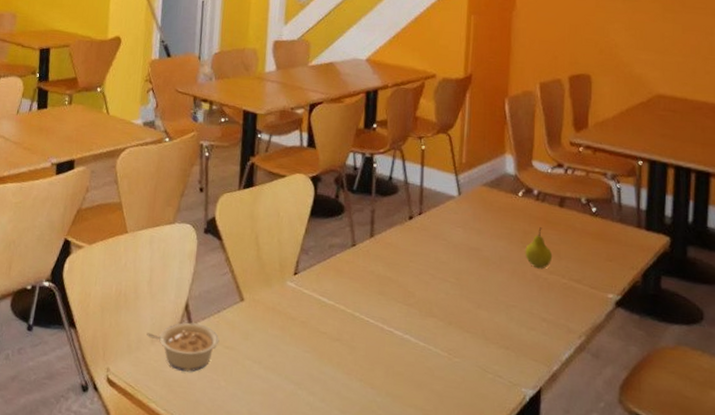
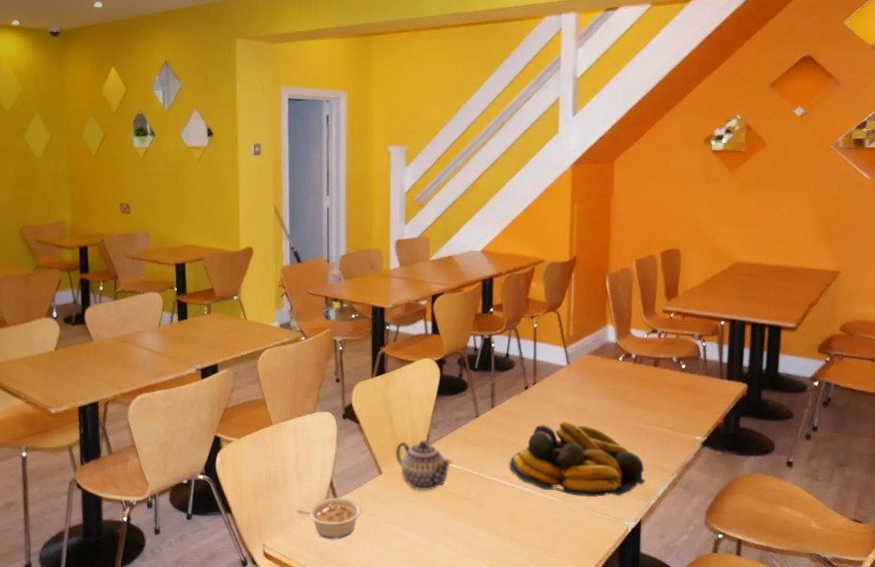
teapot: none [259,265,324,327] -> present [395,440,453,491]
fruit bowl: none [389,260,547,356] -> present [510,421,645,498]
fruit: present [525,227,553,269] -> none [626,386,649,421]

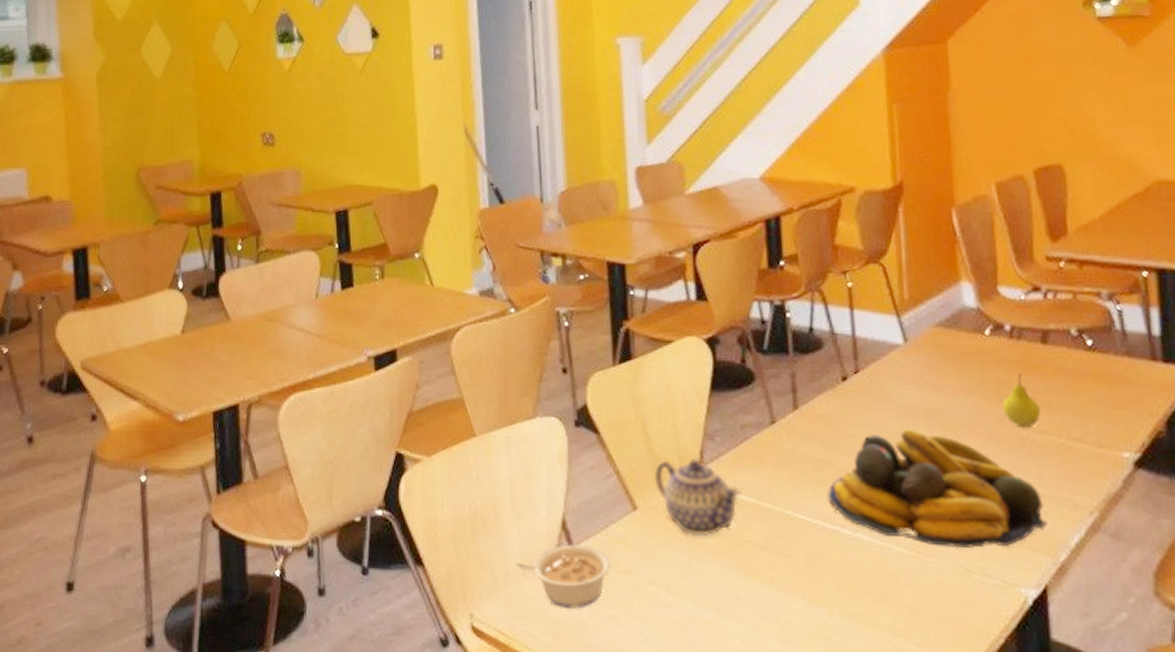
fruit: none [626,386,649,421] -> present [1002,373,1041,429]

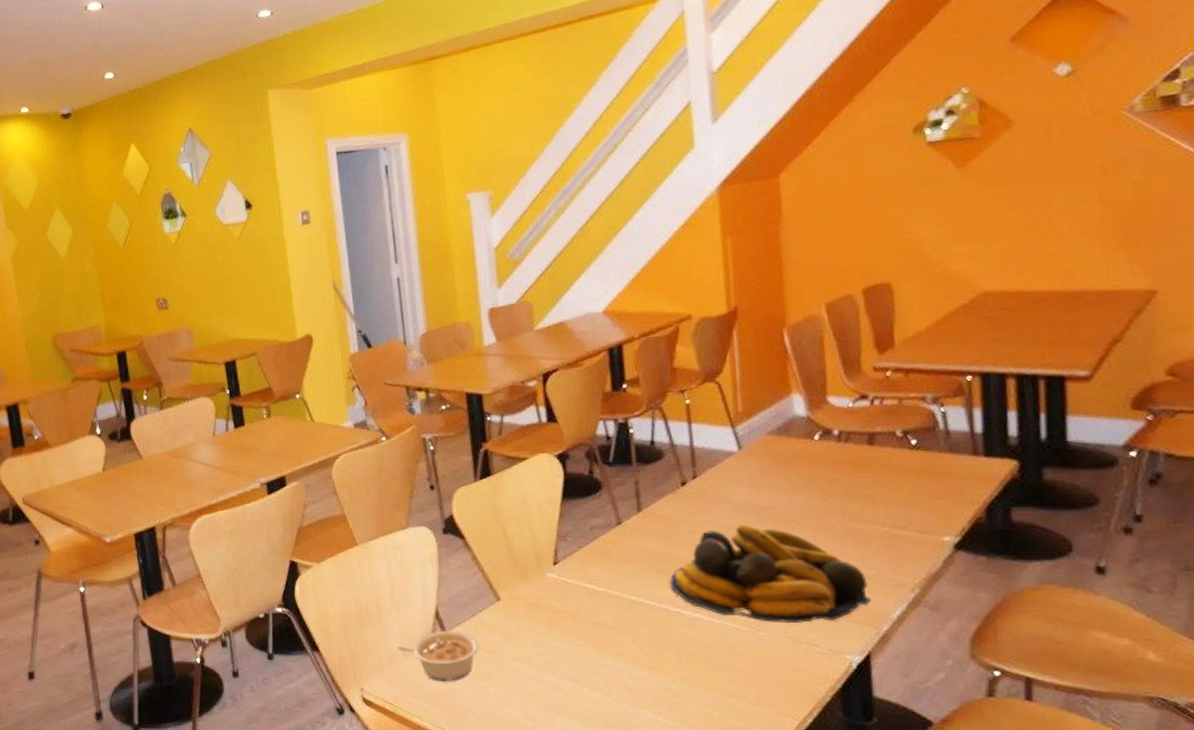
teapot: present [654,458,742,537] -> none [514,556,593,621]
fruit: present [1002,373,1041,429] -> none [830,472,867,520]

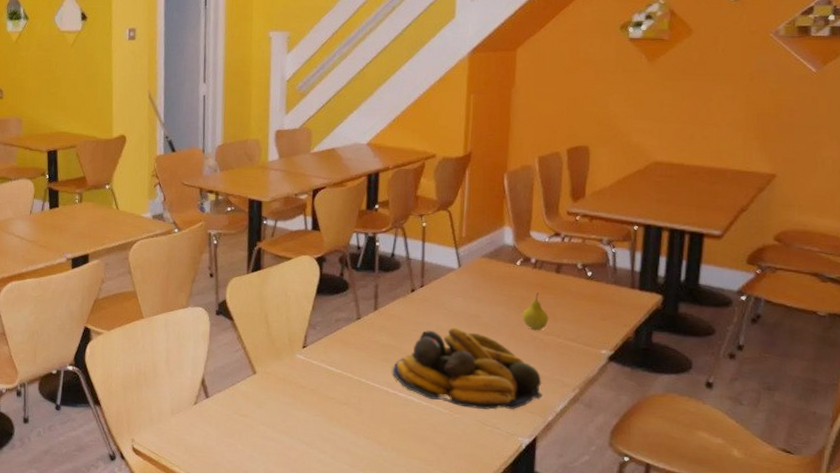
legume: present [397,630,480,682] -> none [167,395,235,439]
fruit: none [830,472,867,520] -> present [522,293,549,331]

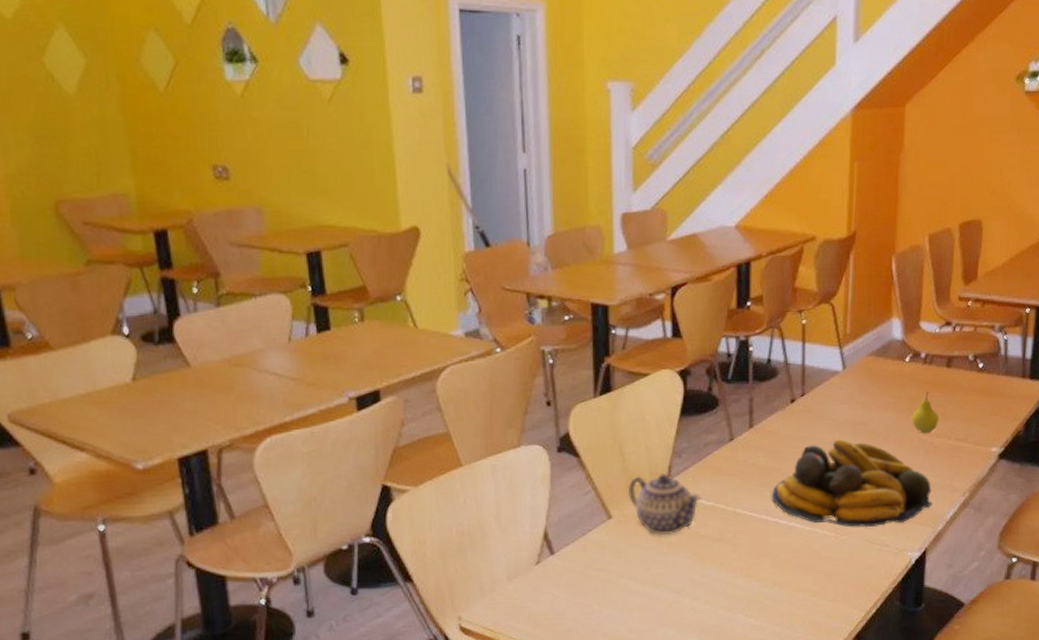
teapot: none [270,340,332,395] -> present [627,472,702,535]

